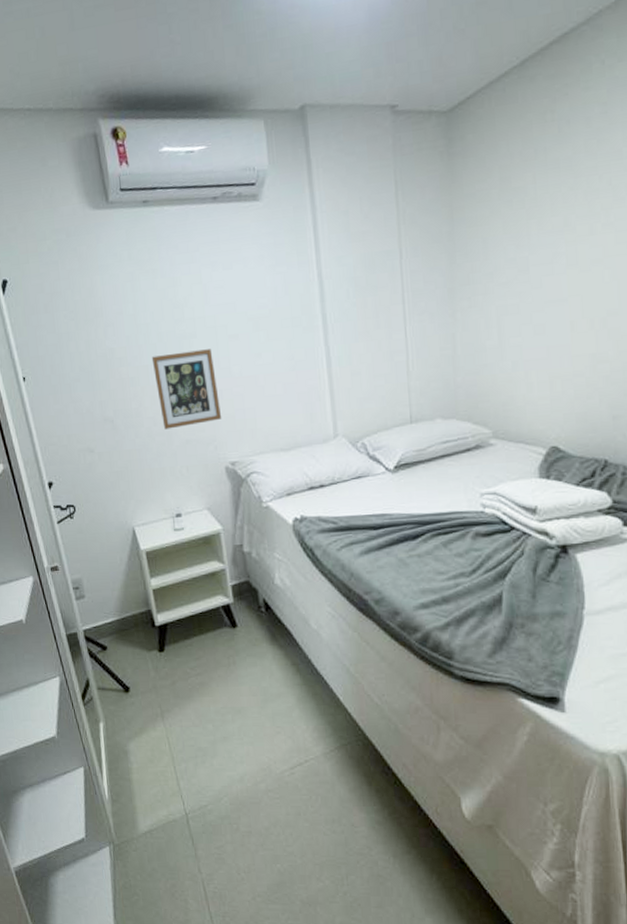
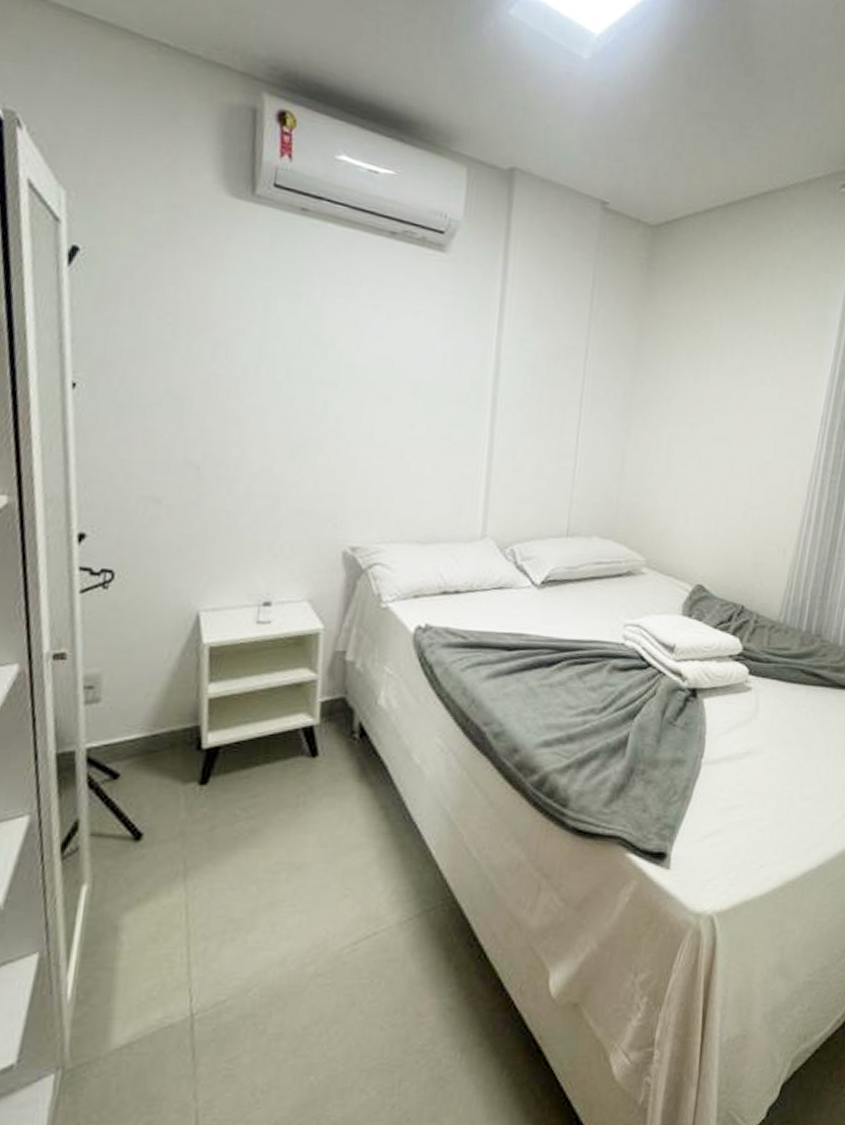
picture frame: present [151,349,222,430] -> none [270,397,354,493]

